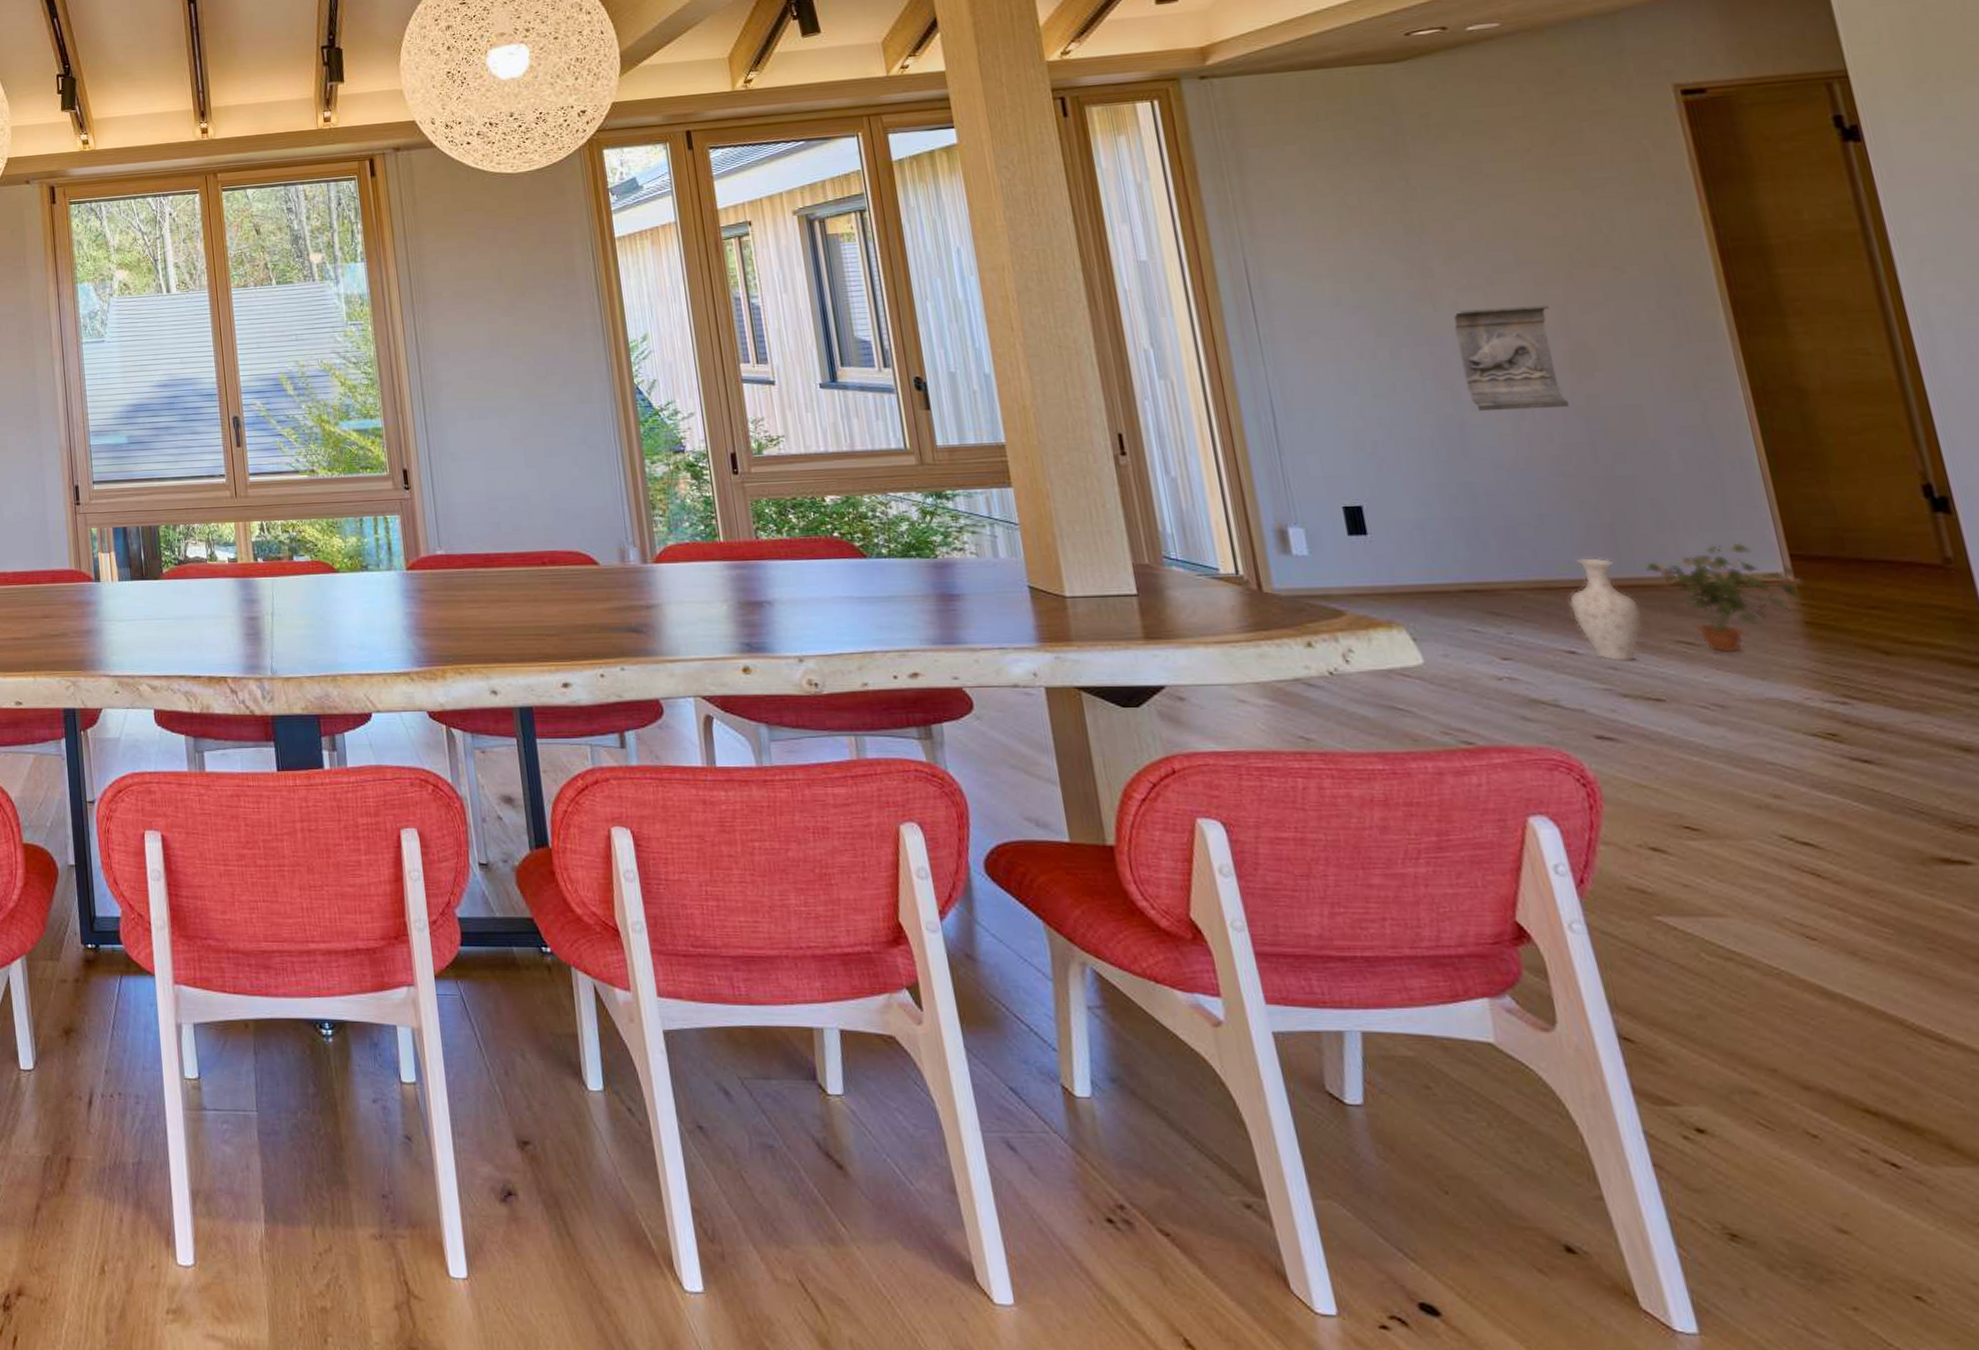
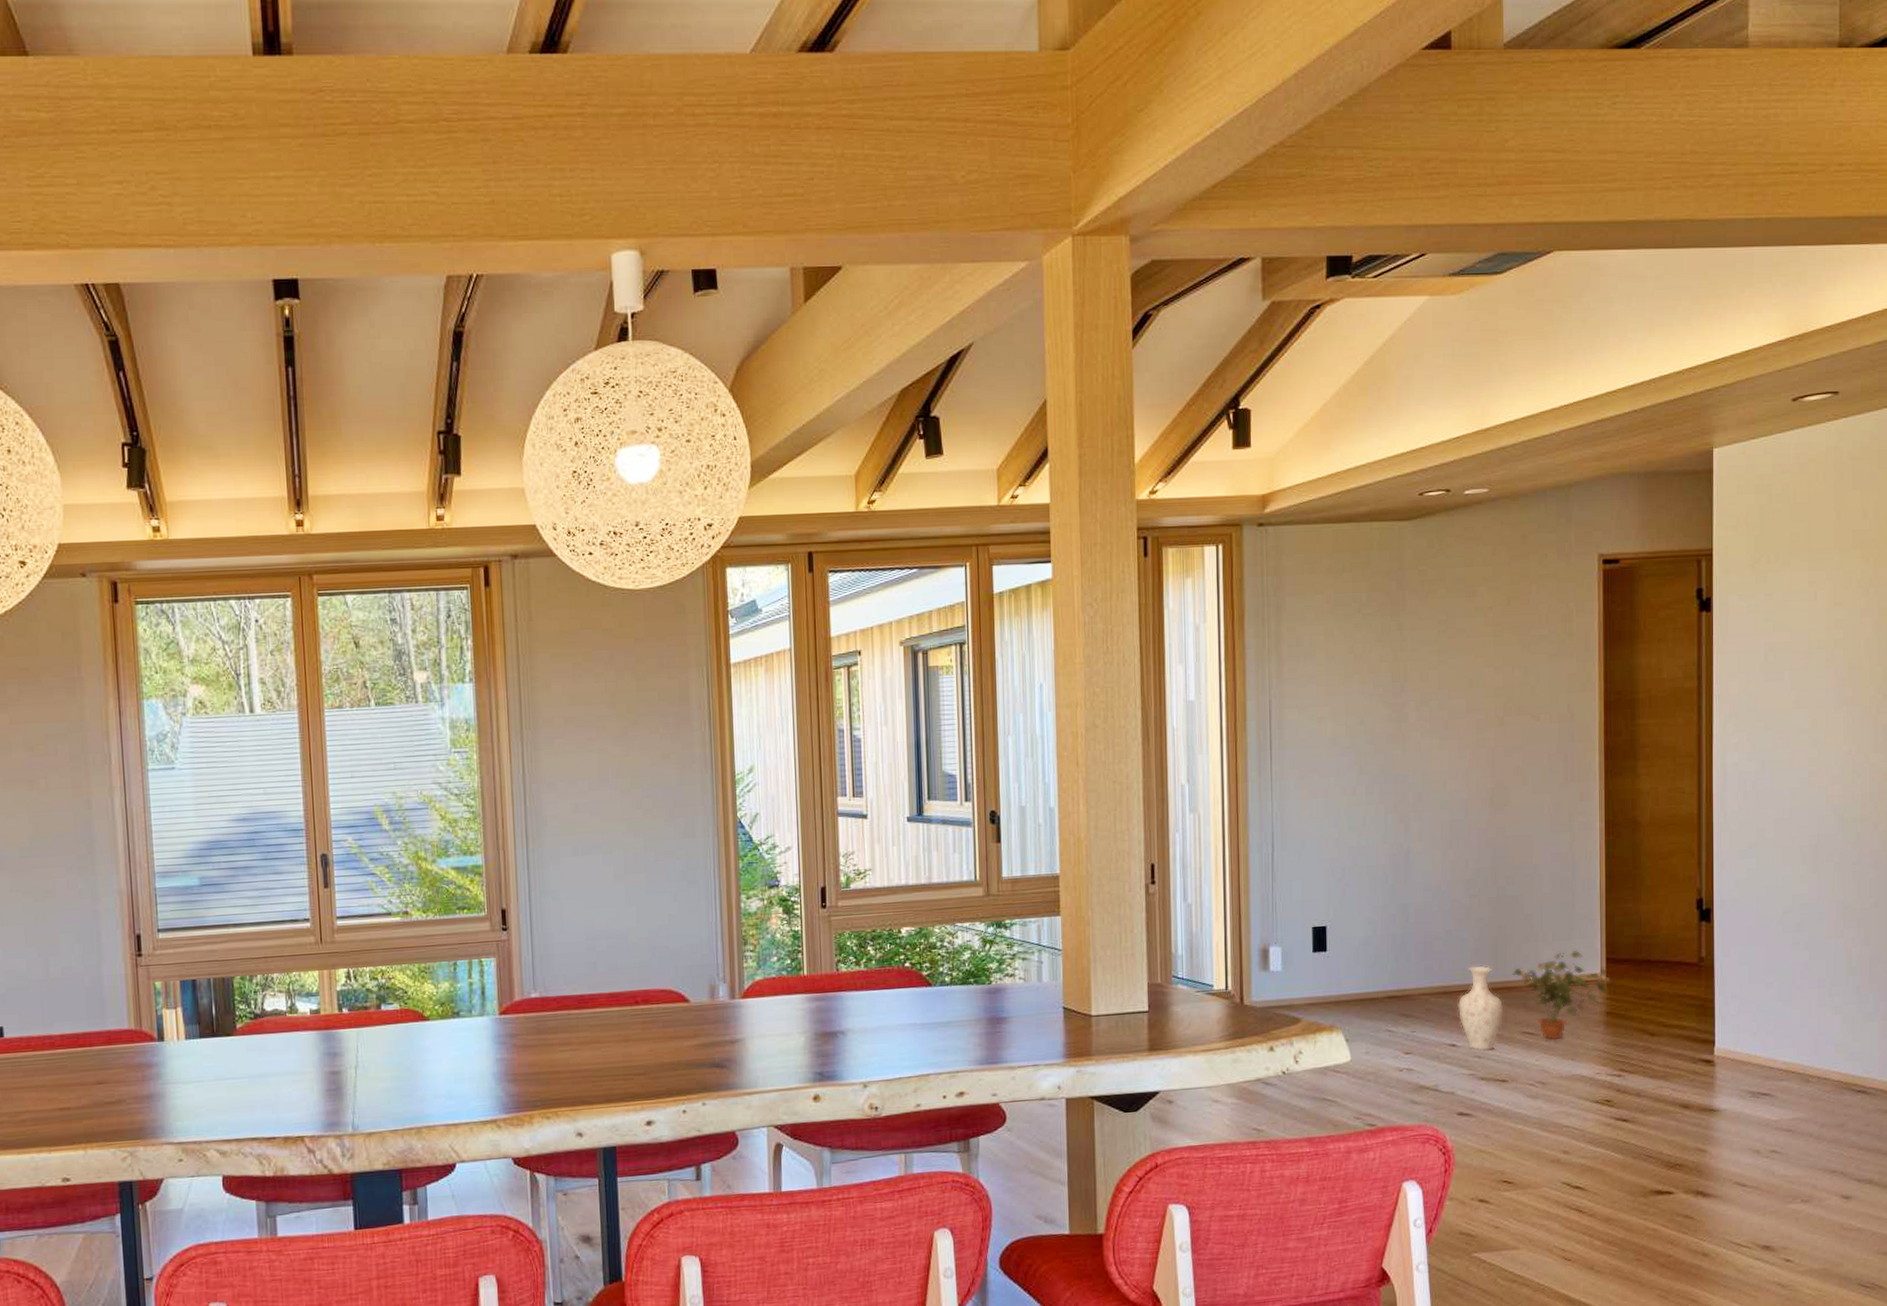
architectural ornament: present [1454,305,1570,412] -> none [1415,748,1484,842]

